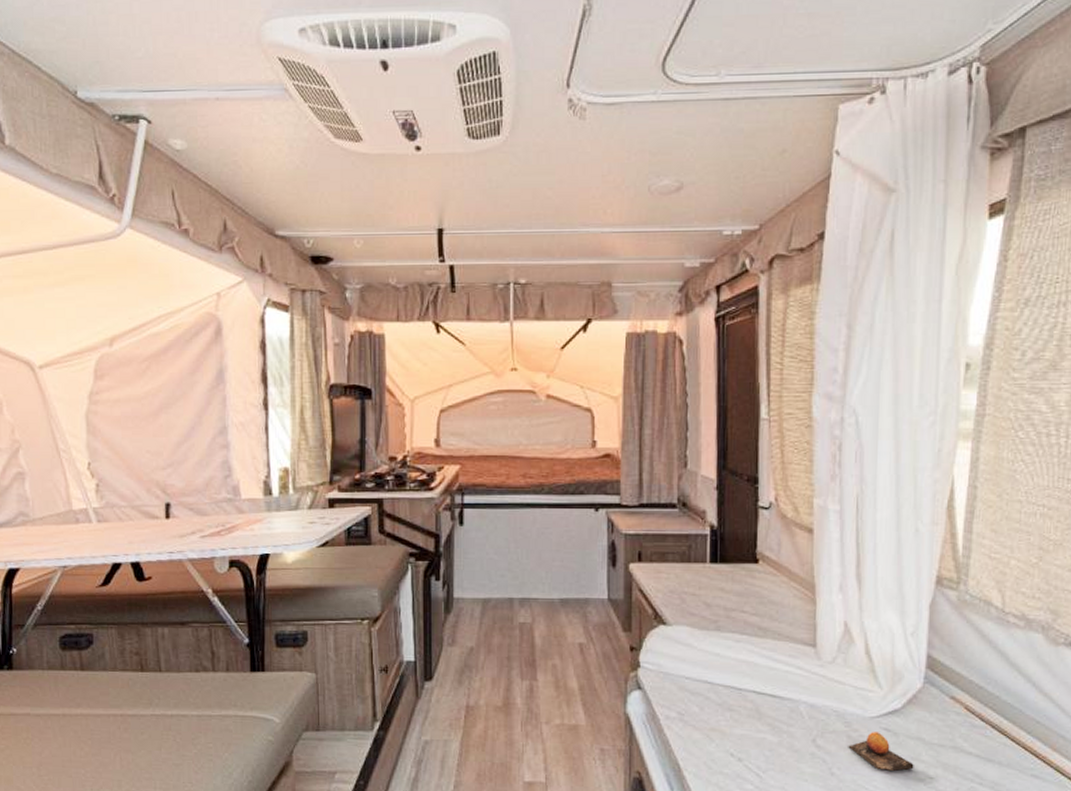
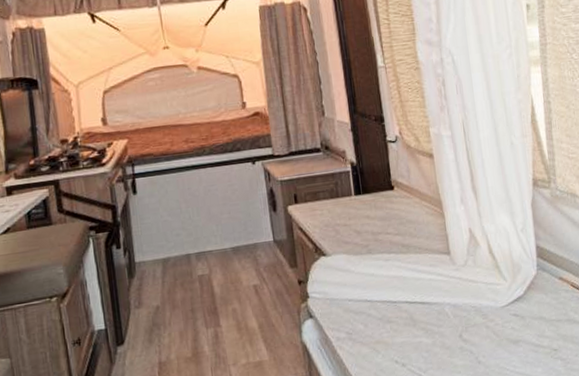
orange: present [848,732,914,771] -> none [488,318,541,352]

